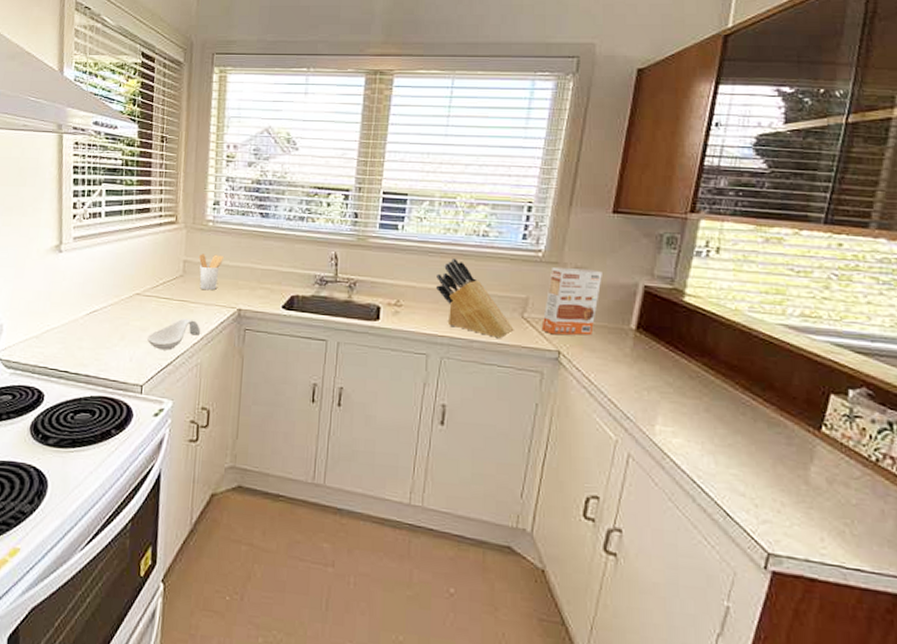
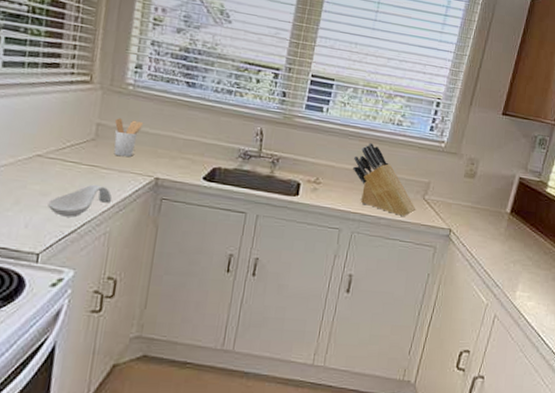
cereal box: present [541,268,602,336] -> none [438,157,490,217]

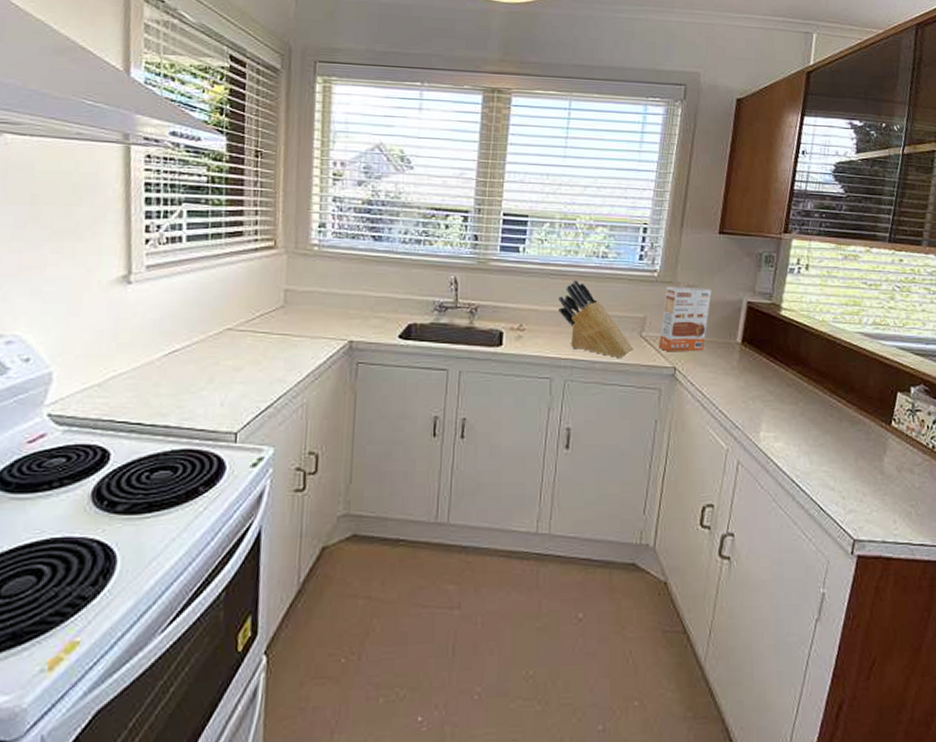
spoon rest: present [48,184,113,217] -> none [242,354,307,391]
utensil holder: present [114,118,144,158] -> none [303,281,333,322]
cereal box: none [438,157,490,217] -> present [658,287,711,352]

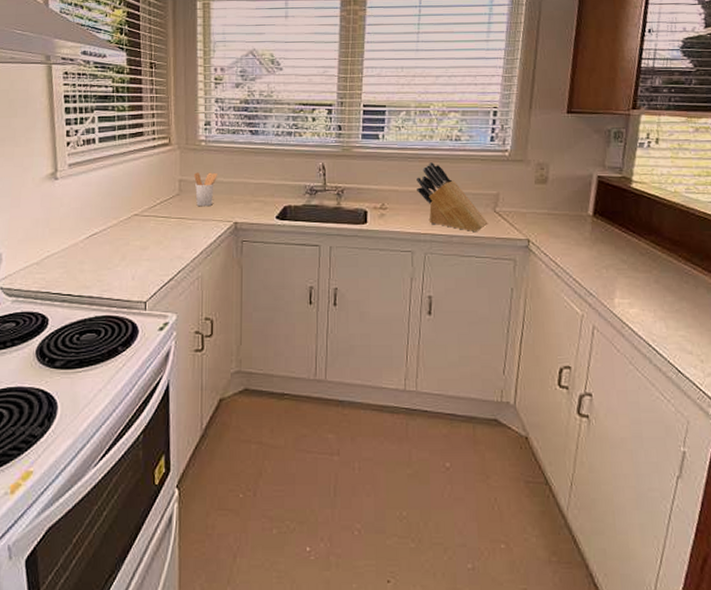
utensil holder: none [303,281,333,322] -> present [194,172,218,207]
cereal box: present [658,287,711,352] -> none [512,164,562,225]

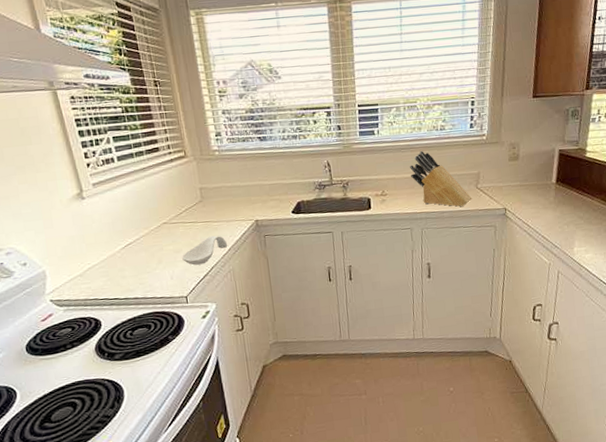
spoon rest: none [148,235,200,267] -> present [182,235,228,265]
utensil holder: present [194,172,218,207] -> none [213,178,235,210]

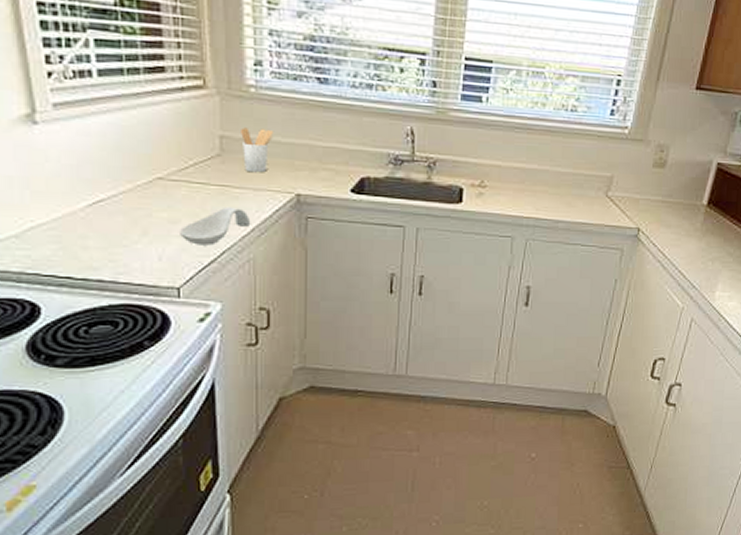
utensil holder: none [213,178,235,210] -> present [241,127,274,173]
knife block: present [410,151,472,207] -> none [522,135,598,218]

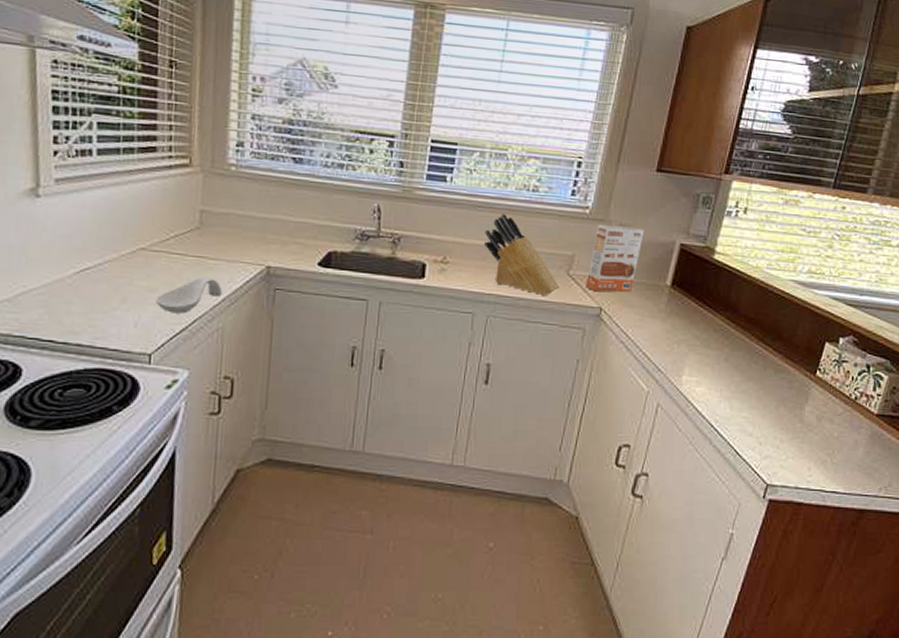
utensil holder: present [241,127,274,173] -> none [219,203,250,246]
knife block: none [522,135,598,218] -> present [484,214,560,297]
cereal box: none [624,145,682,213] -> present [585,225,644,292]

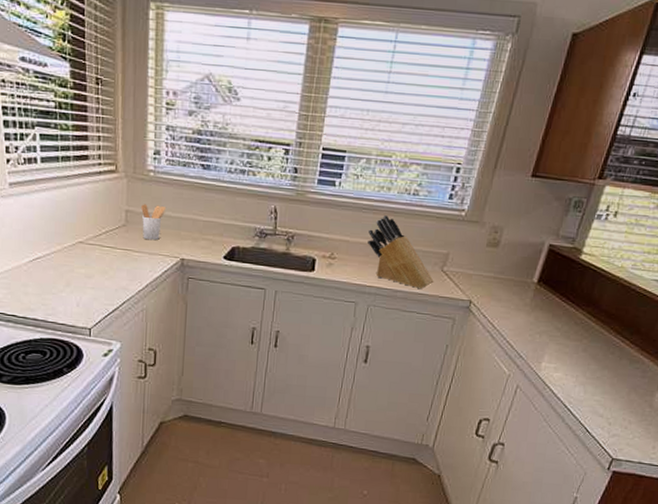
spoon rest: present [156,277,223,314] -> none [93,266,146,297]
utensil holder: none [219,203,250,246] -> present [141,204,167,241]
cereal box: present [585,225,644,292] -> none [457,226,516,288]

